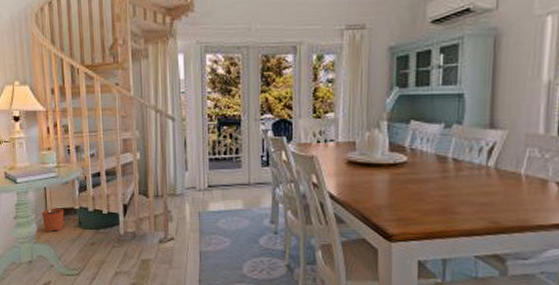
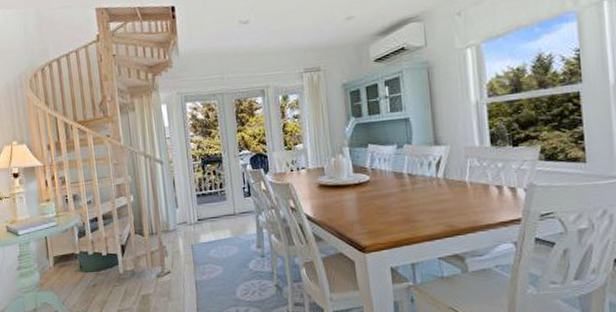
plant pot: present [42,206,64,233] -> none [44,254,66,279]

